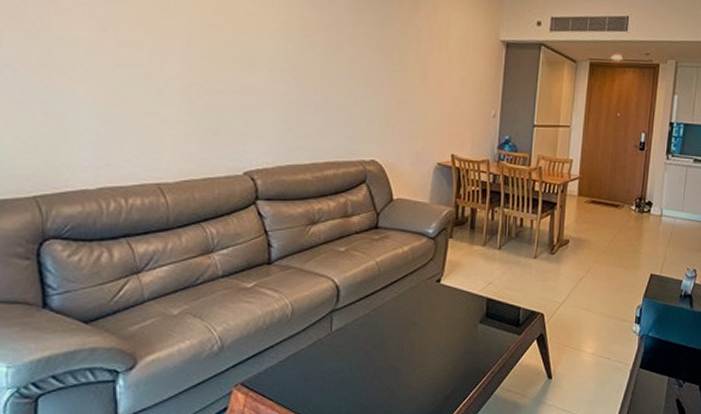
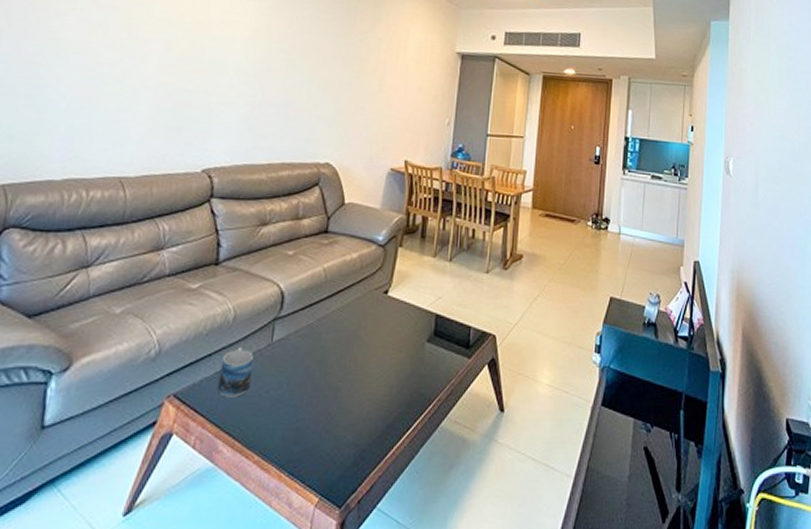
mug: none [283,337,314,383] -> present [218,346,254,397]

